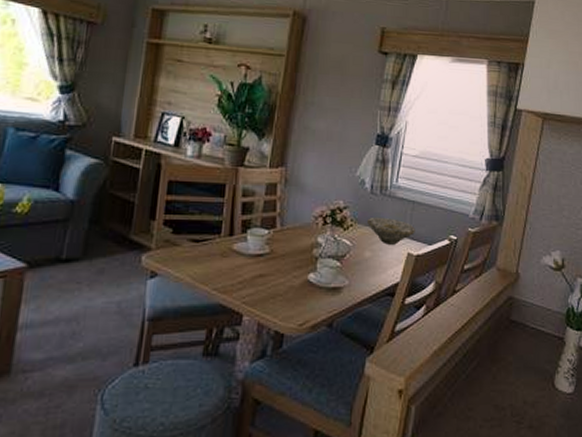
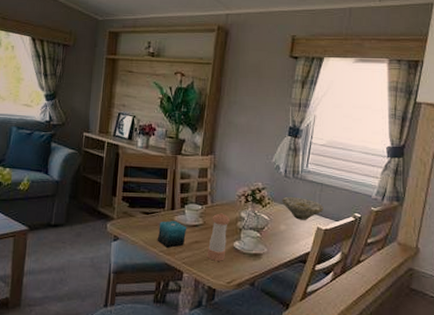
candle: none [209,250,250,284] -> present [157,221,187,248]
pepper shaker: none [274,239,304,298] -> present [207,213,230,261]

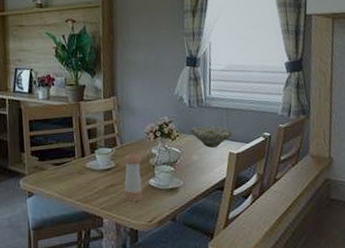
candle: present [157,221,187,248] -> none [71,167,101,196]

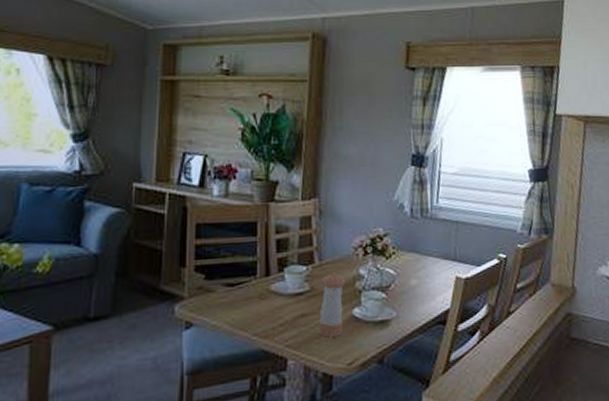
bowl: present [190,125,233,148] -> none [410,241,462,270]

